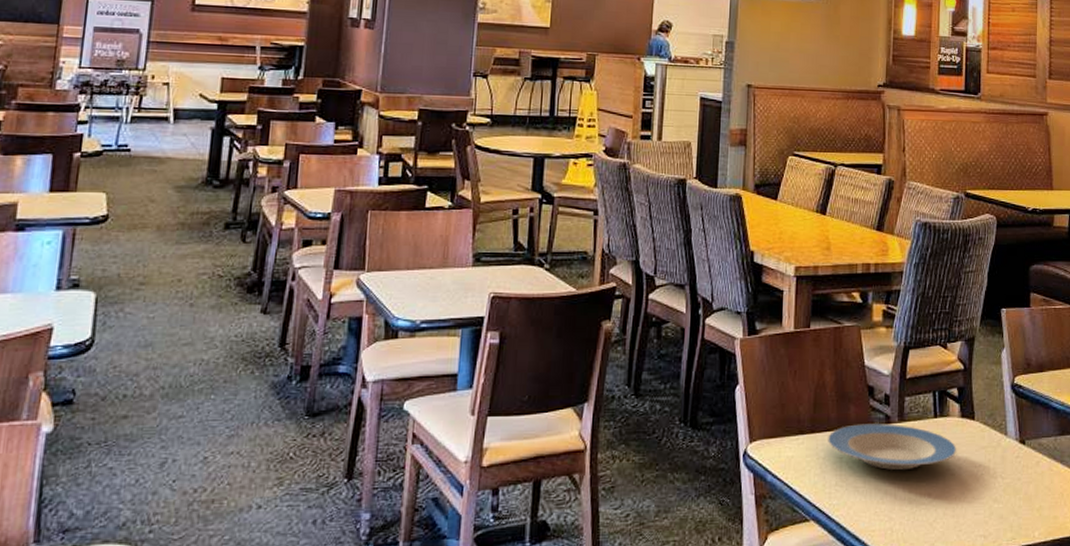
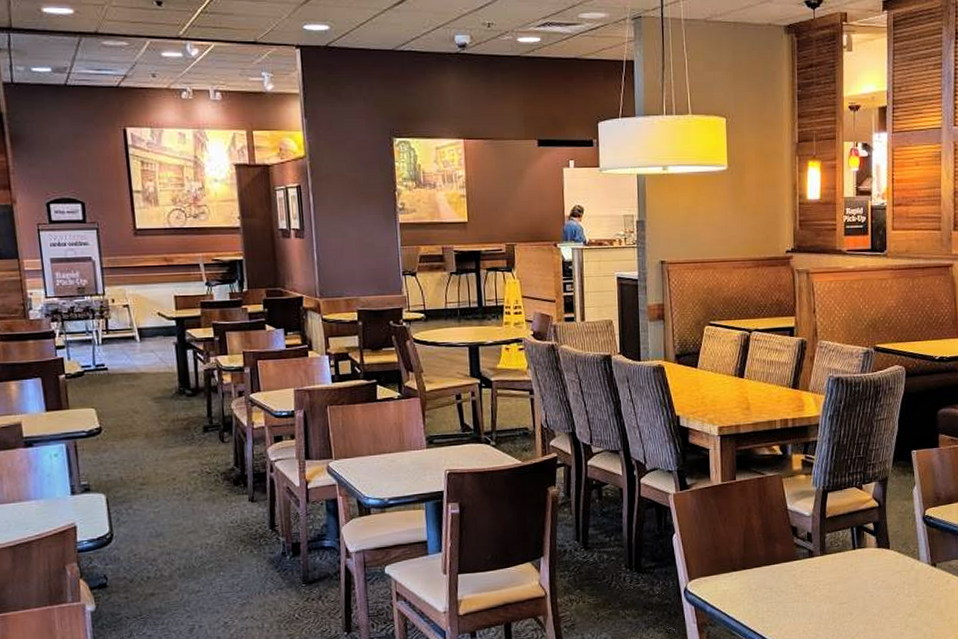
plate: present [828,423,957,471] -> none [758,557,875,596]

